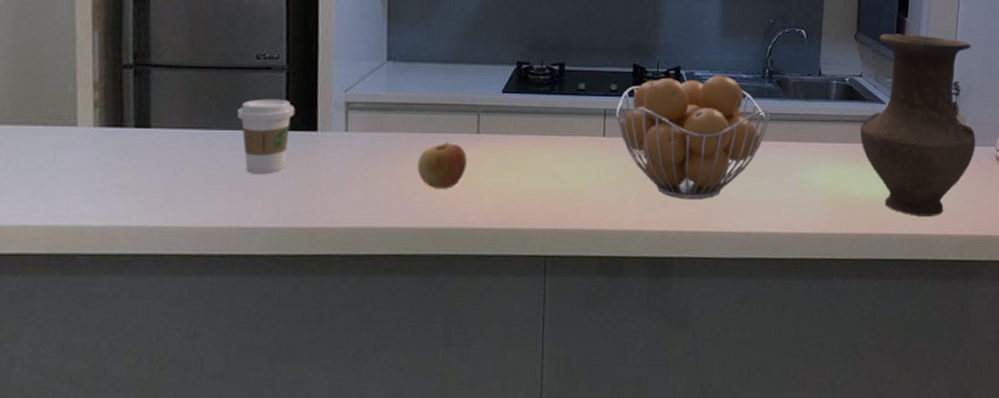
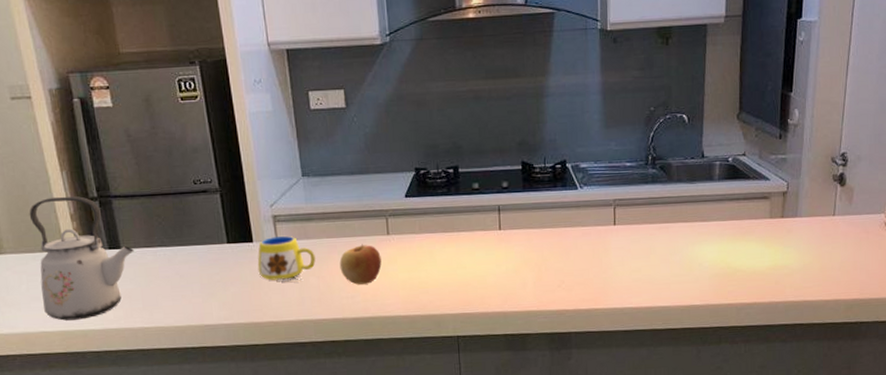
kettle: none [32,60,167,213] -> present [29,196,134,321]
coffee cup: present [237,99,296,173] -> none [186,217,233,281]
mug: none [318,126,390,181] -> present [257,235,316,282]
fruit basket: present [615,75,770,199] -> none [508,165,655,281]
vase: present [859,33,976,216] -> none [744,108,864,285]

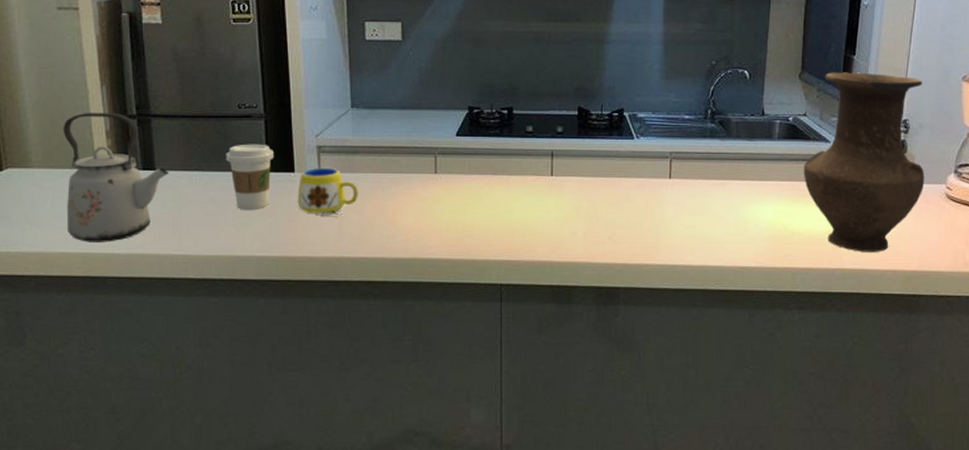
coffee cup: none [186,217,233,281] -> present [226,144,275,210]
apple: present [339,244,382,285] -> none [383,181,427,223]
vase: none [744,108,864,285] -> present [803,72,925,252]

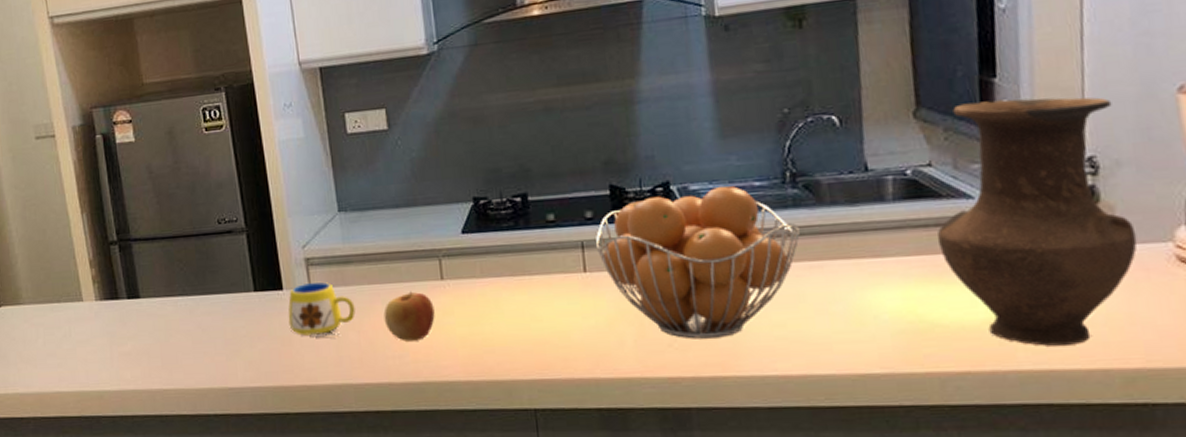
kettle: present [63,112,169,242] -> none [48,240,154,380]
coffee cup: present [226,144,275,210] -> none [209,261,260,336]
apple: none [383,181,427,223] -> present [383,291,435,341]
fruit basket: none [562,116,712,234] -> present [595,186,800,339]

